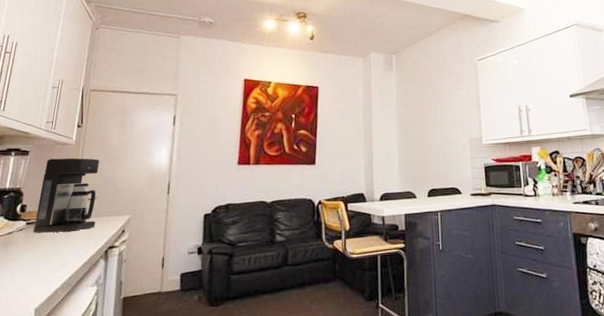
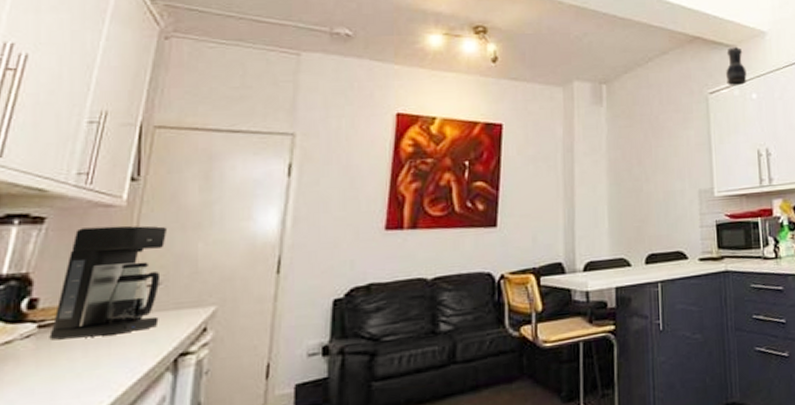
ceramic jug: none [491,21,509,54] -> present [726,46,747,86]

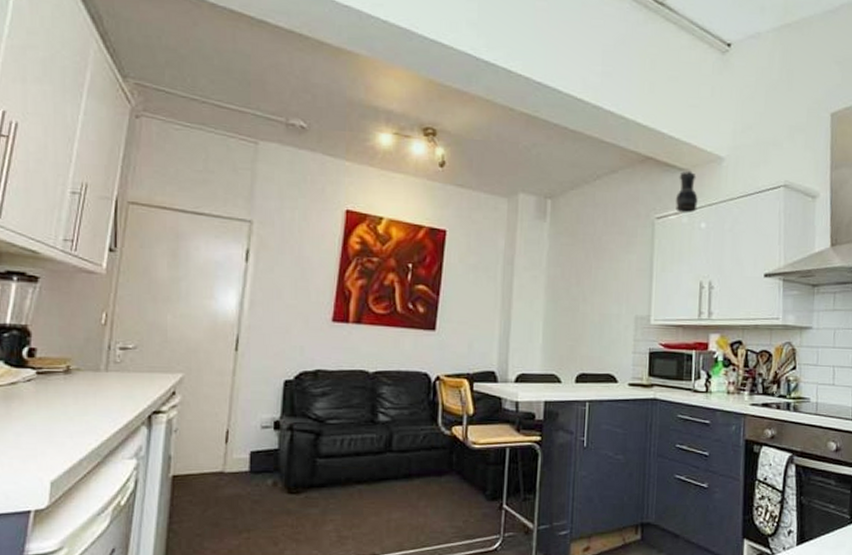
coffee maker: present [49,225,166,340] -> none [46,290,140,389]

